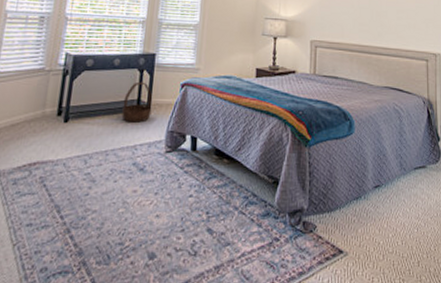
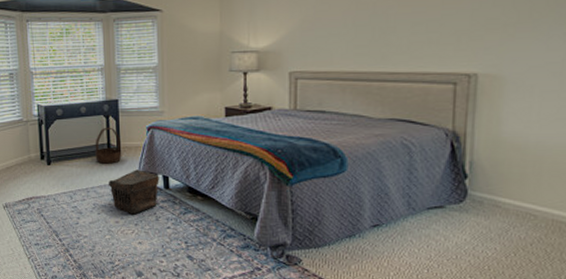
pouch: none [131,129,188,182] -> present [108,169,159,215]

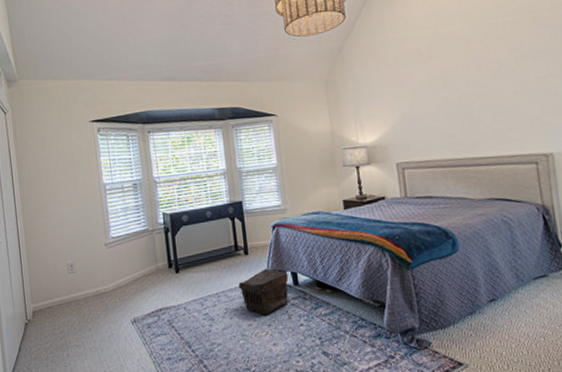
basket: present [95,127,122,164] -> none [222,228,250,266]

